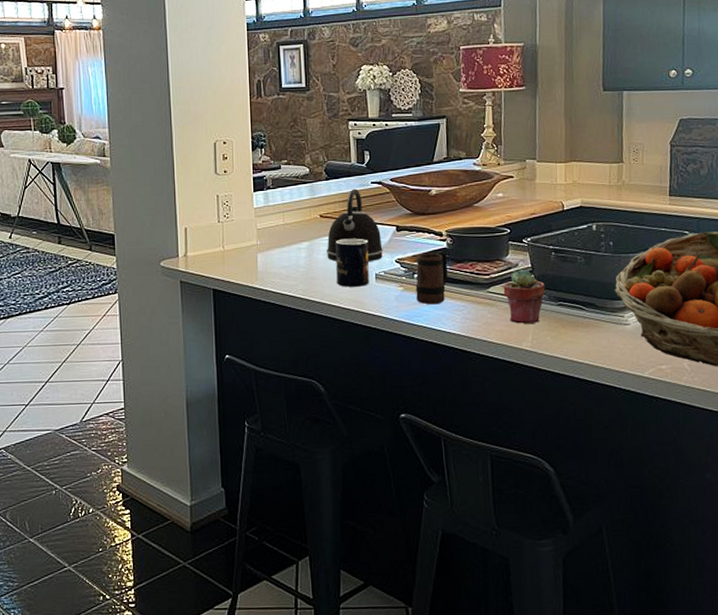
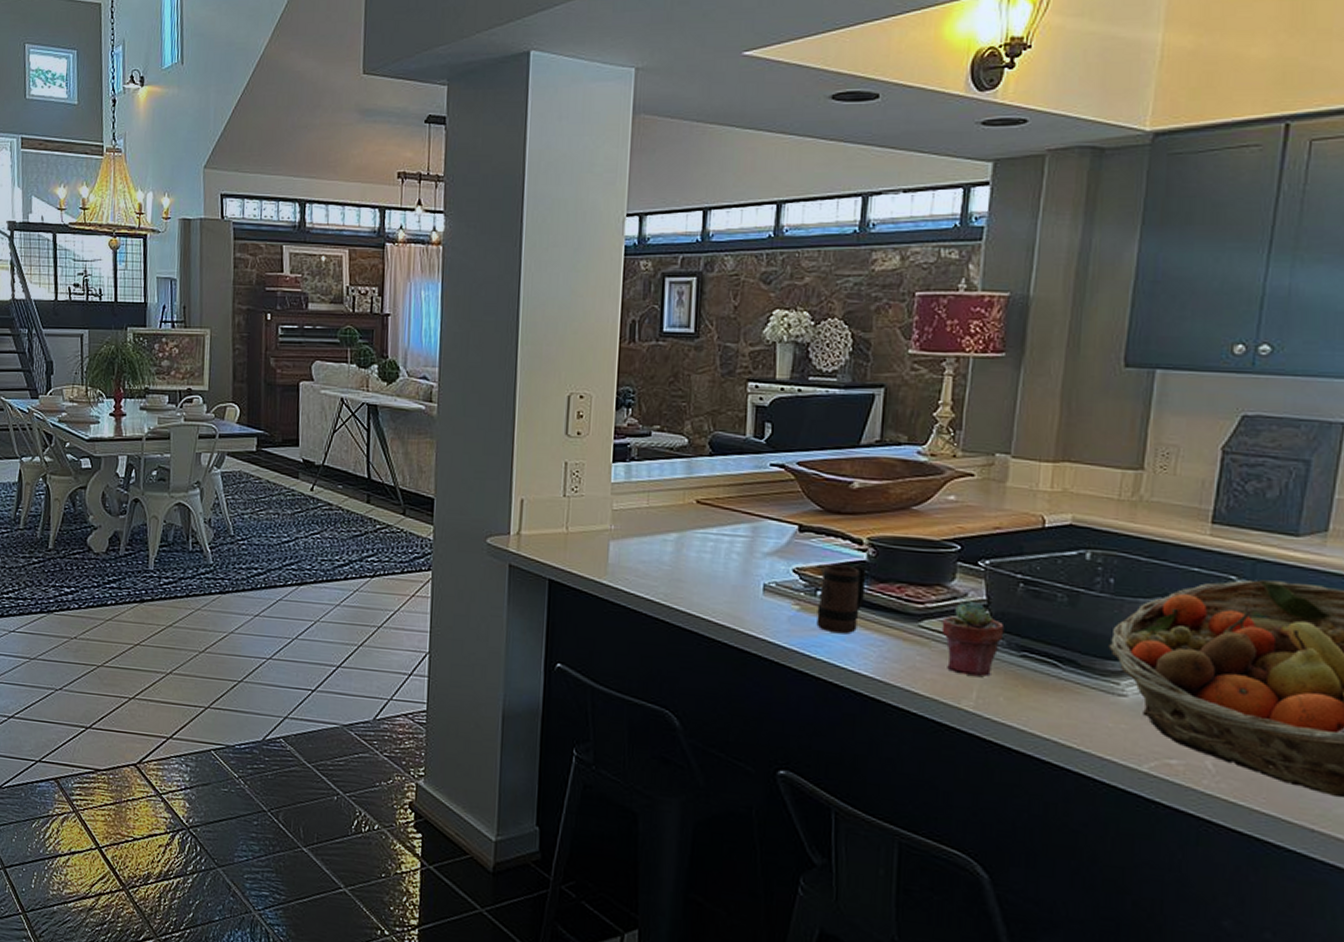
kettle: present [325,188,384,261] -> none [699,470,779,567]
mug: present [335,238,369,287] -> none [710,533,759,599]

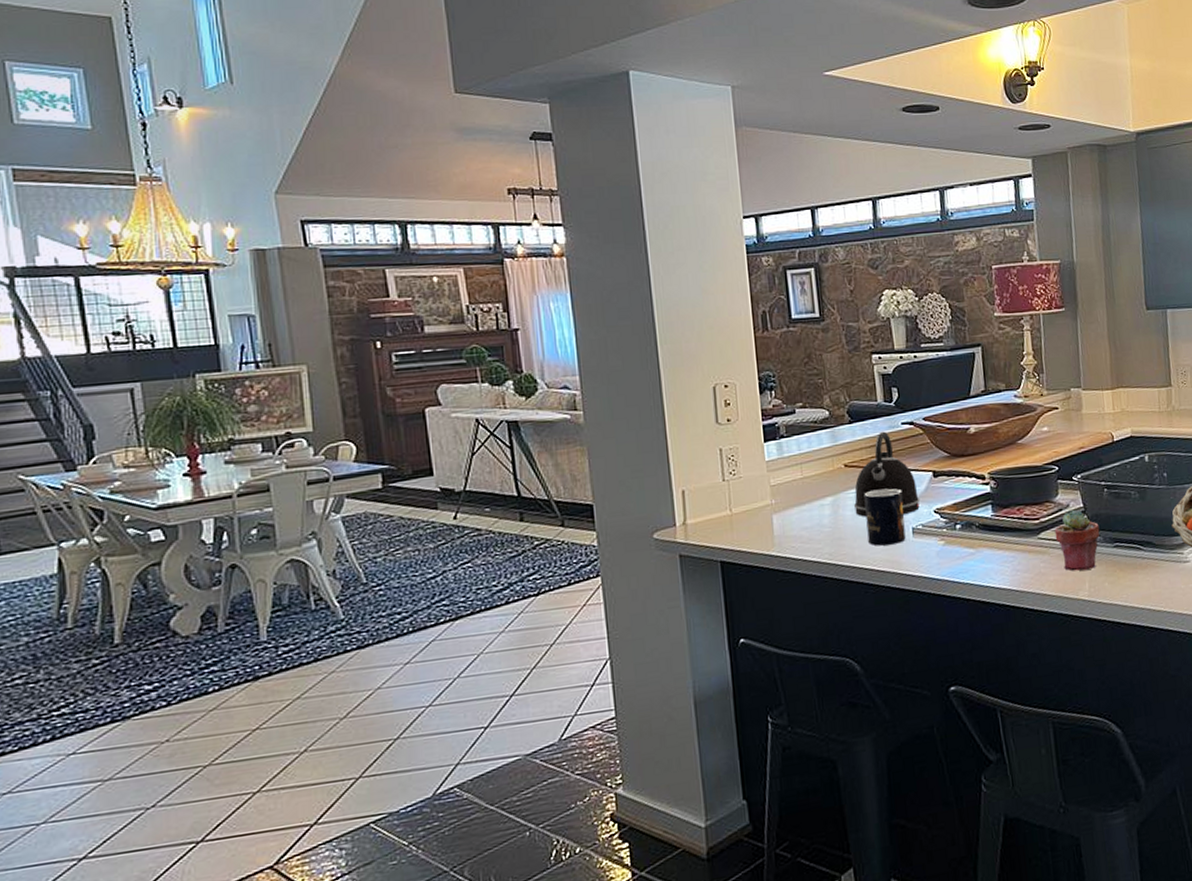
kettle: none [699,470,779,567] -> present [853,431,921,517]
mug: none [710,533,759,599] -> present [864,488,906,546]
mug: present [816,563,867,634] -> none [958,495,994,559]

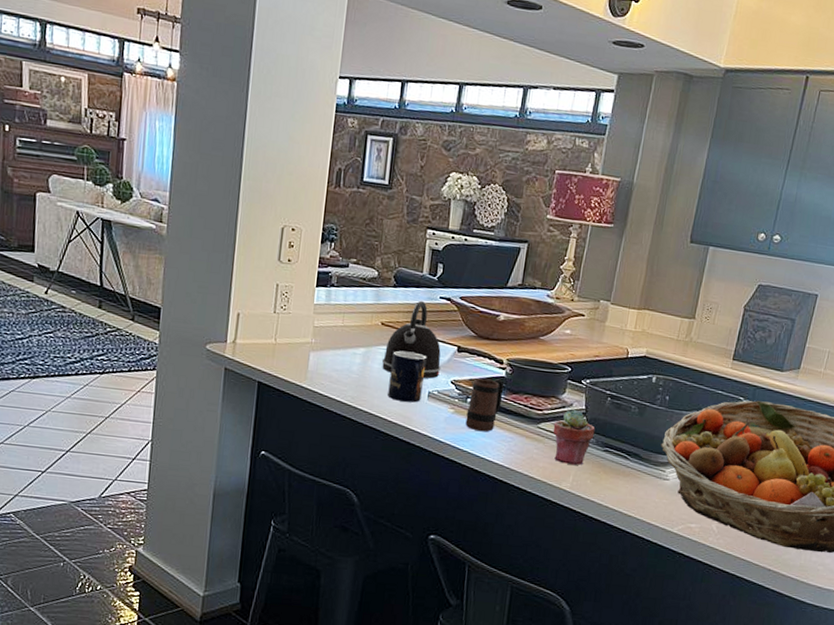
mug: none [958,495,994,559] -> present [465,378,505,432]

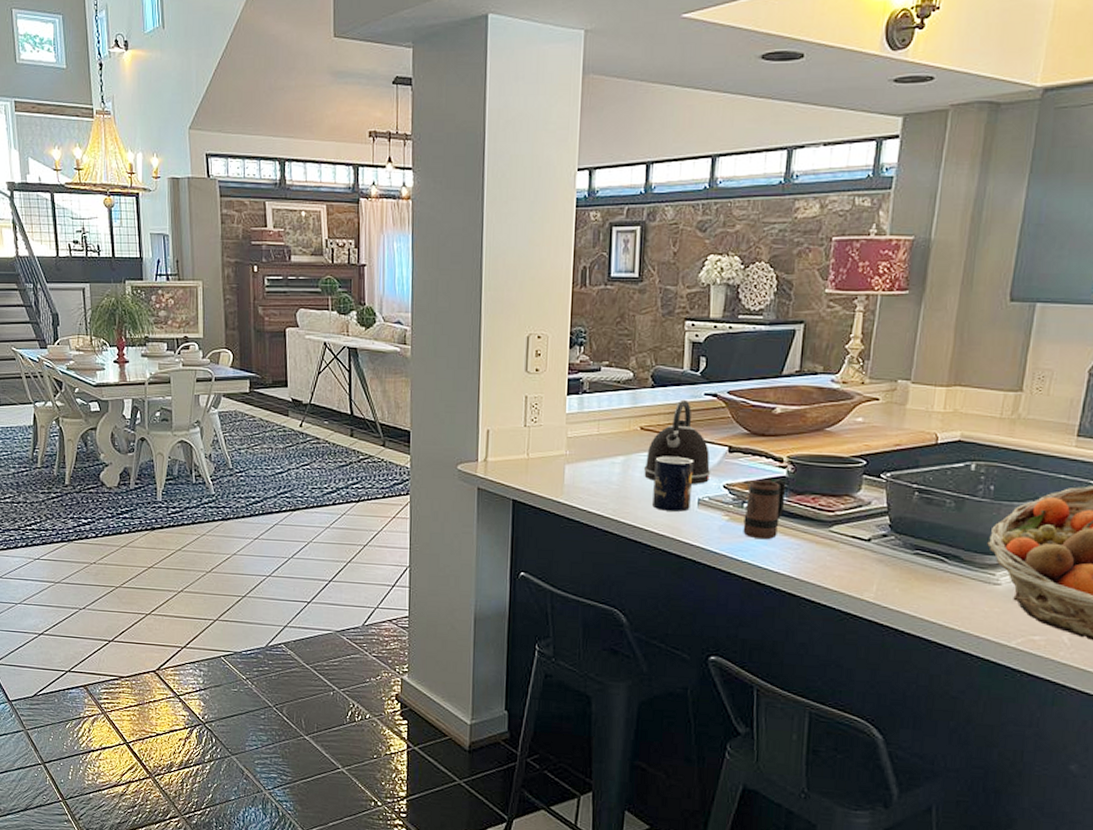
potted succulent: present [553,410,596,466] -> none [848,509,901,572]

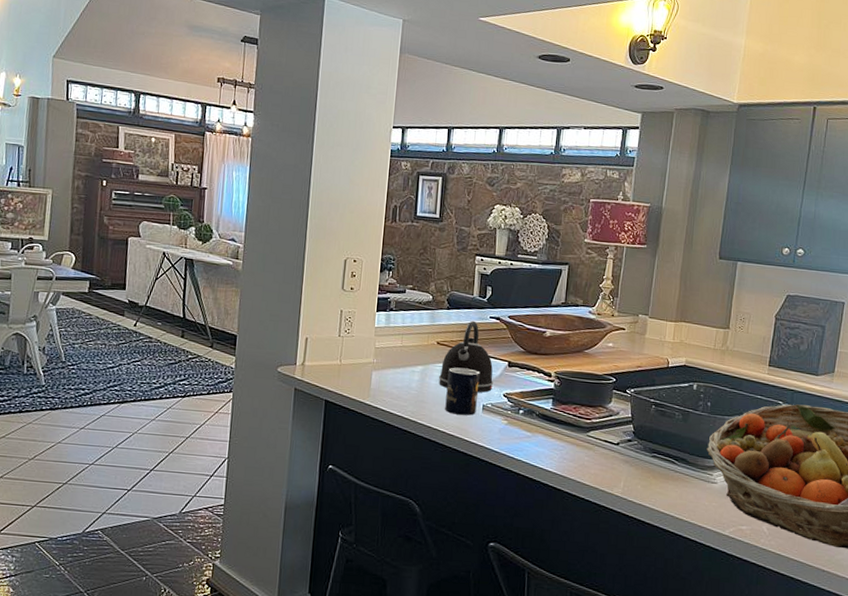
mug: present [743,479,786,540] -> none [519,390,554,442]

